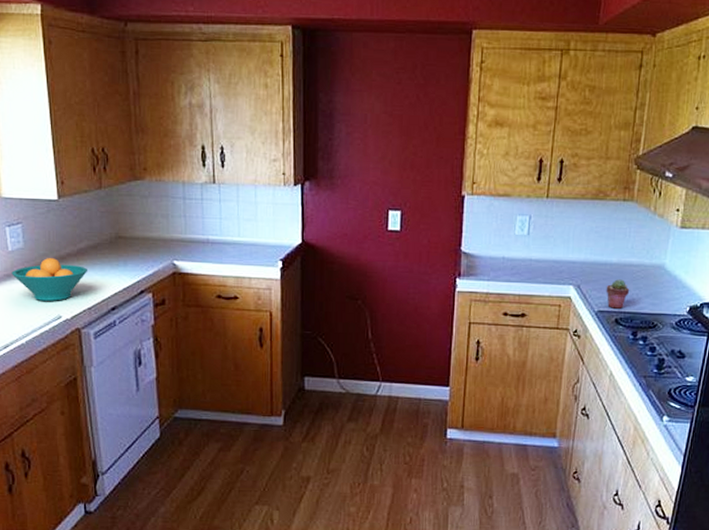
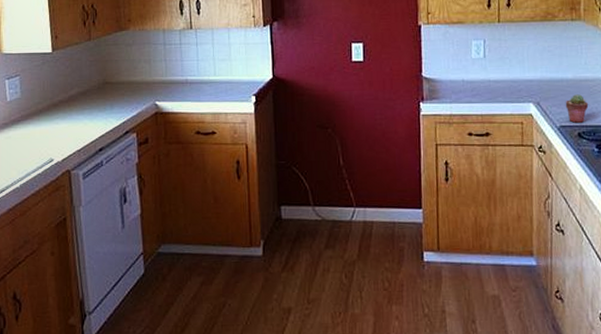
fruit bowl: present [12,258,89,301] -> none [9,106,78,146]

